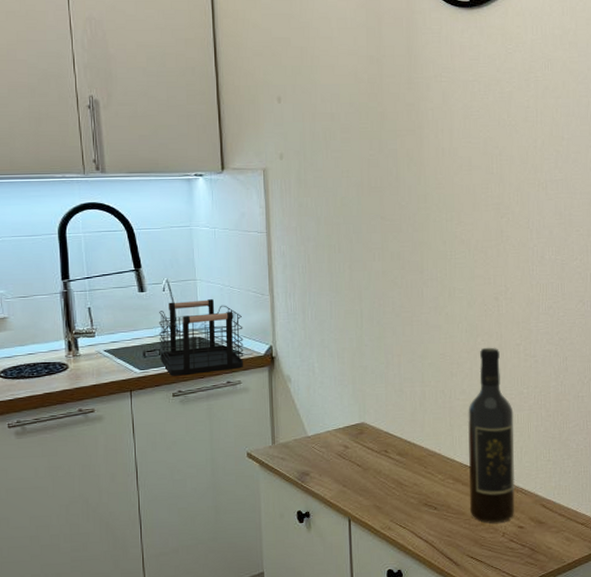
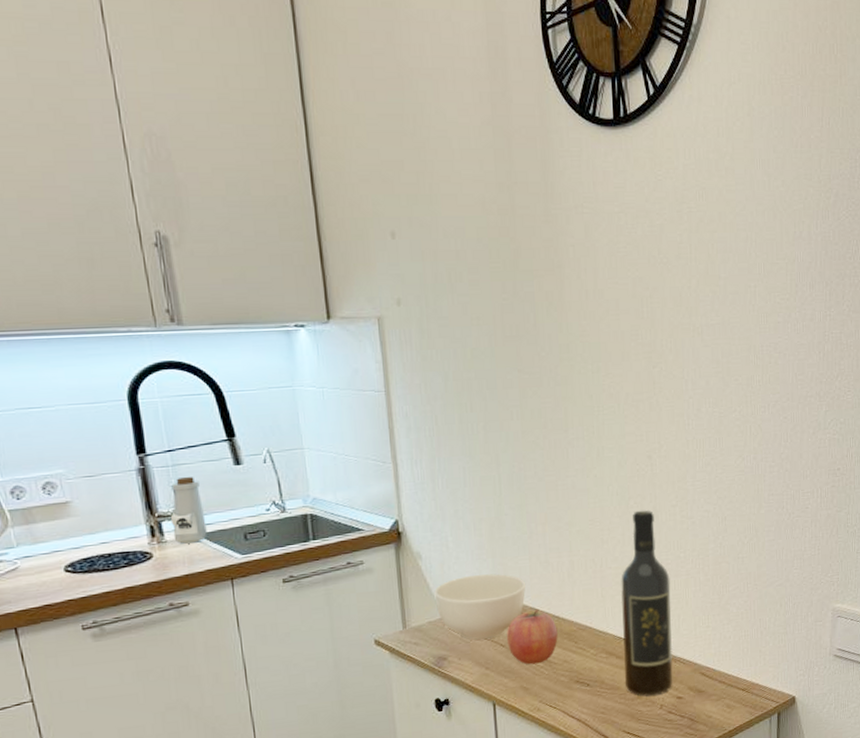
bottle: none [84,301,113,358] -> present [170,477,207,544]
dish rack: present [158,299,244,376] -> none [260,470,365,560]
bowl: none [301,399,382,459] -> present [434,573,526,640]
fruit: none [363,433,409,485] -> present [507,609,558,665]

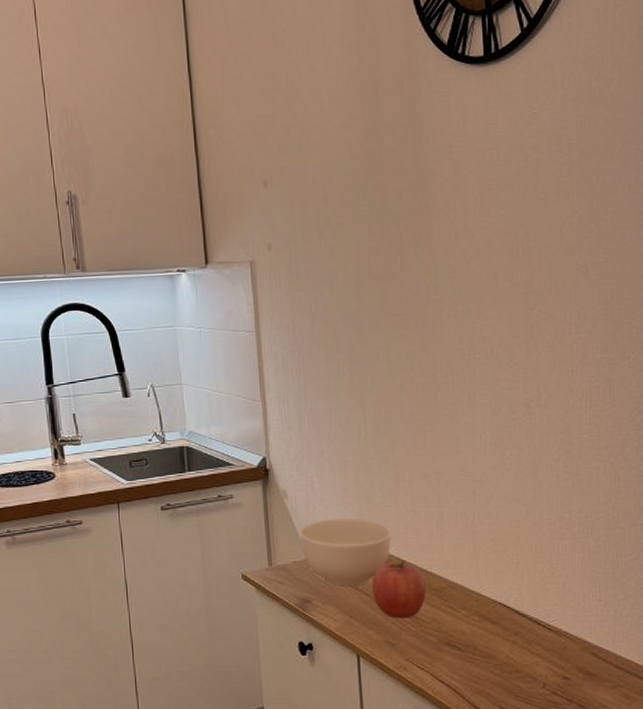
bottle: present [170,477,207,544] -> none [70,407,99,467]
wine bottle: present [620,510,673,696] -> none [495,463,558,671]

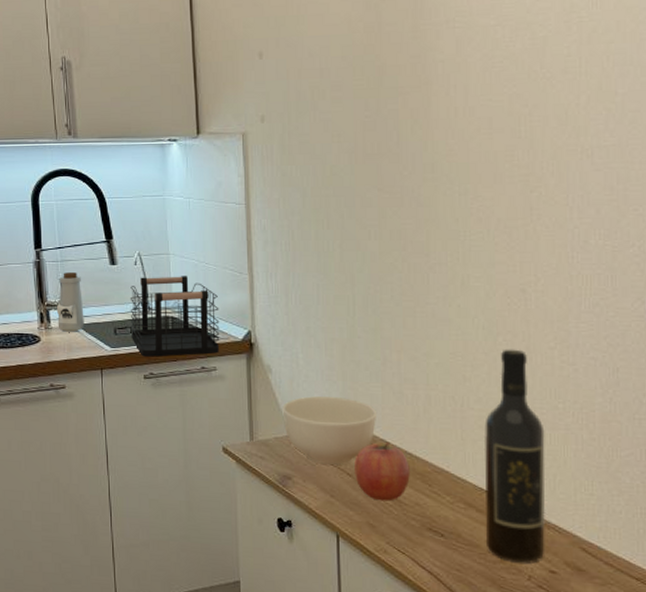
bottle: none [70,407,99,467] -> present [56,272,84,332]
dish rack: none [144,405,235,488] -> present [130,276,220,357]
wine bottle: none [495,463,558,671] -> present [483,349,546,563]

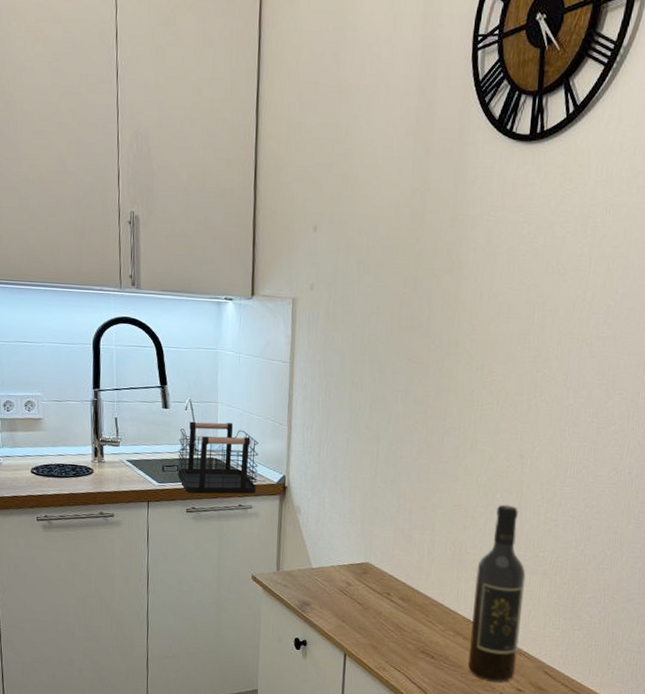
bottle: present [56,272,84,332] -> none [110,412,136,467]
bowl: present [282,396,377,466] -> none [307,535,389,596]
fruit: present [354,441,410,501] -> none [364,577,411,628]

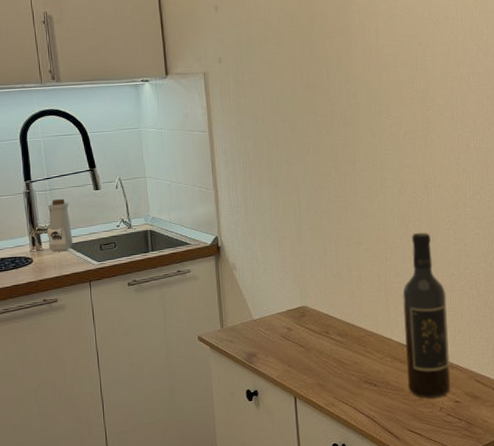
bottle: none [110,412,136,467] -> present [46,199,73,252]
dish rack: present [177,421,259,494] -> none [113,195,192,267]

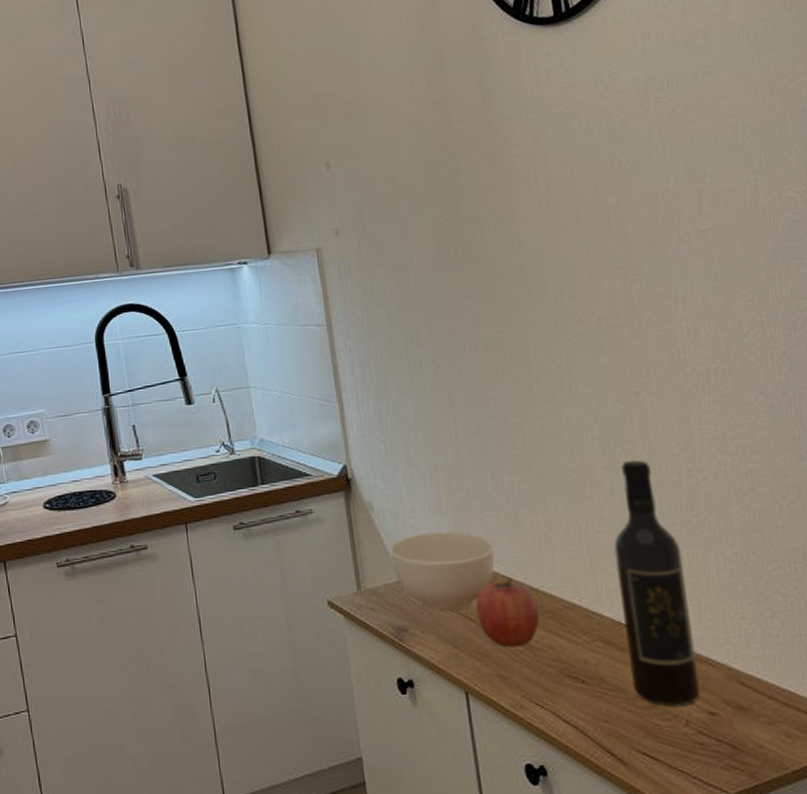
bottle: present [46,199,73,252] -> none [131,417,163,485]
bowl: none [246,284,322,341] -> present [389,531,495,612]
fruit: none [306,315,349,365] -> present [476,577,540,648]

